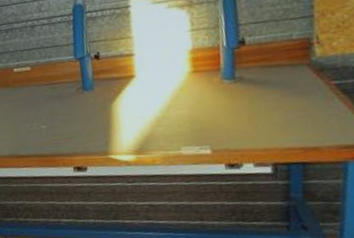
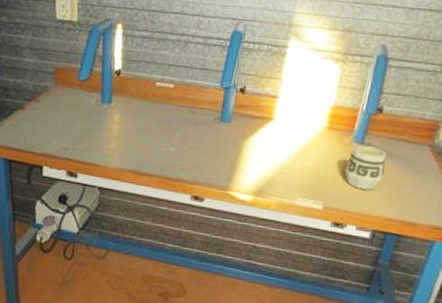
cup: none [223,79,267,125] -> present [344,145,387,190]

